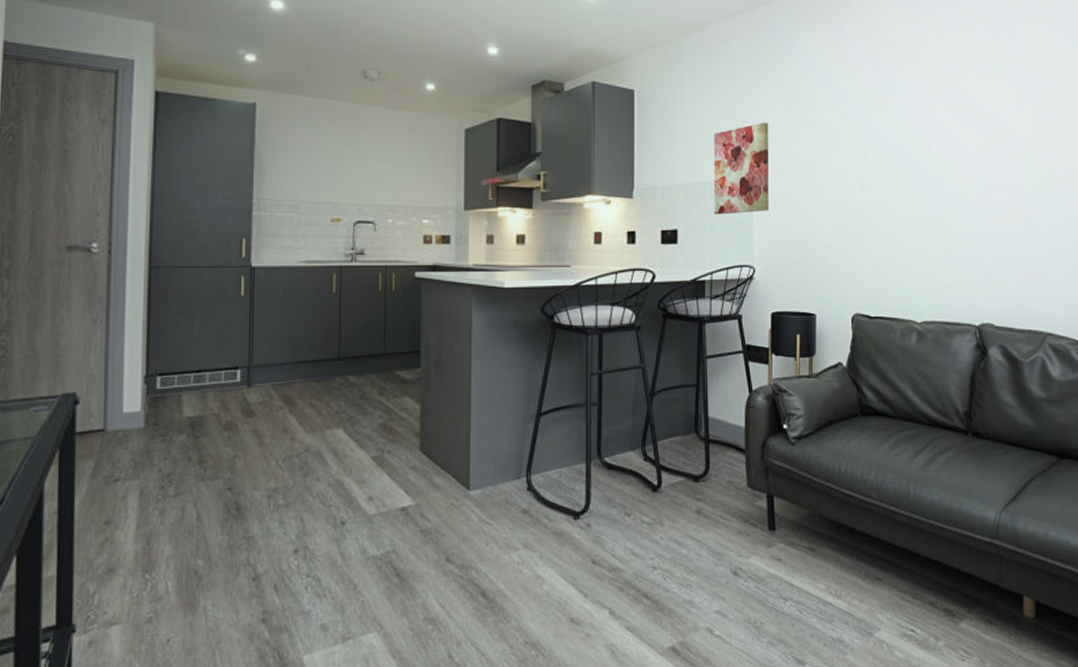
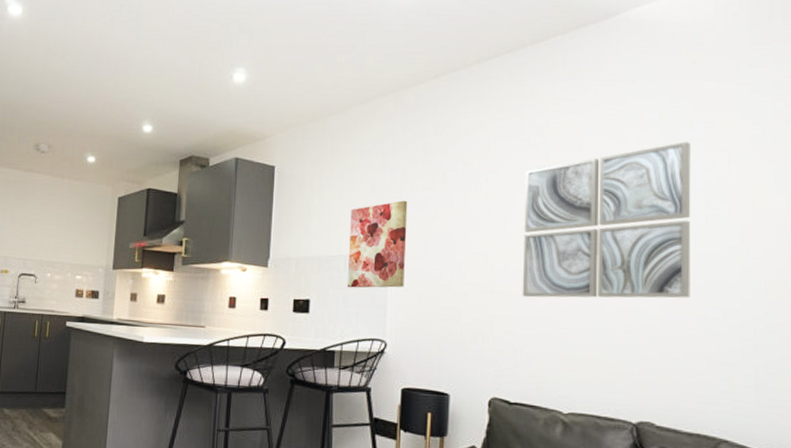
wall art: none [876,56,1020,214] -> present [522,141,691,299]

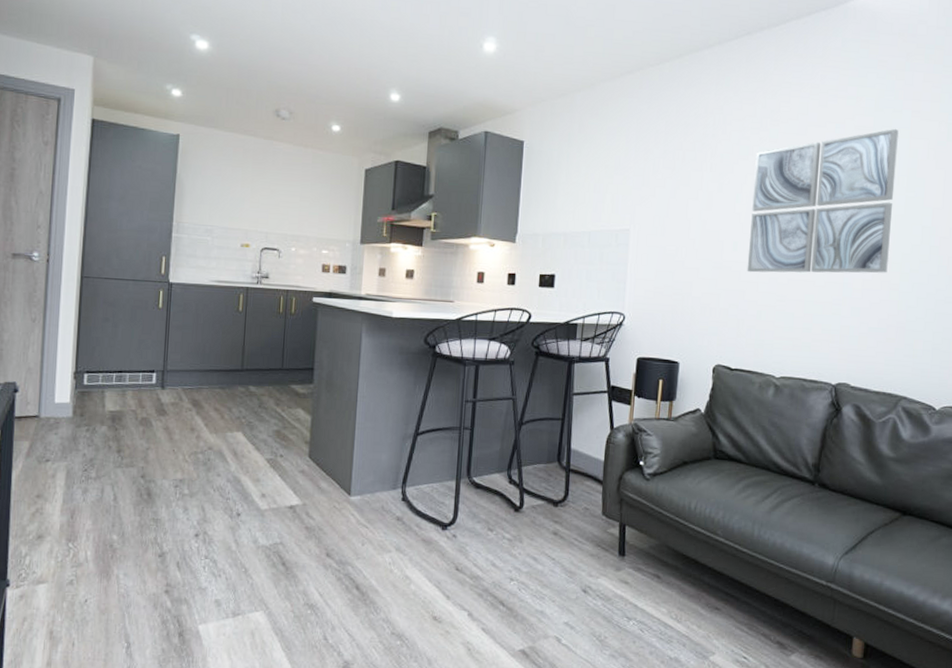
wall art: present [347,200,408,288] -> none [590,178,649,264]

